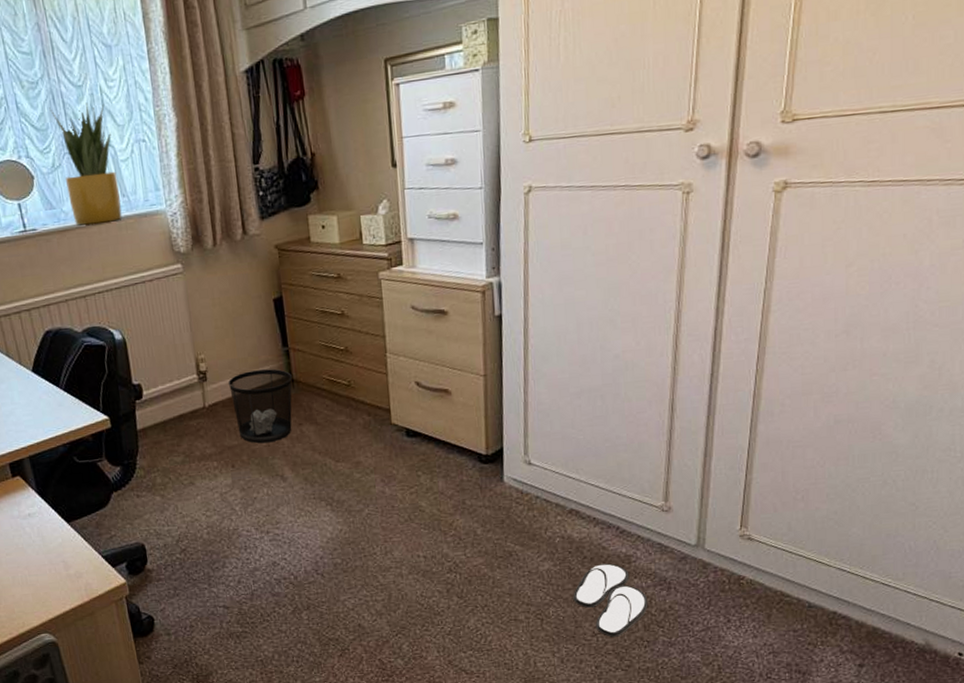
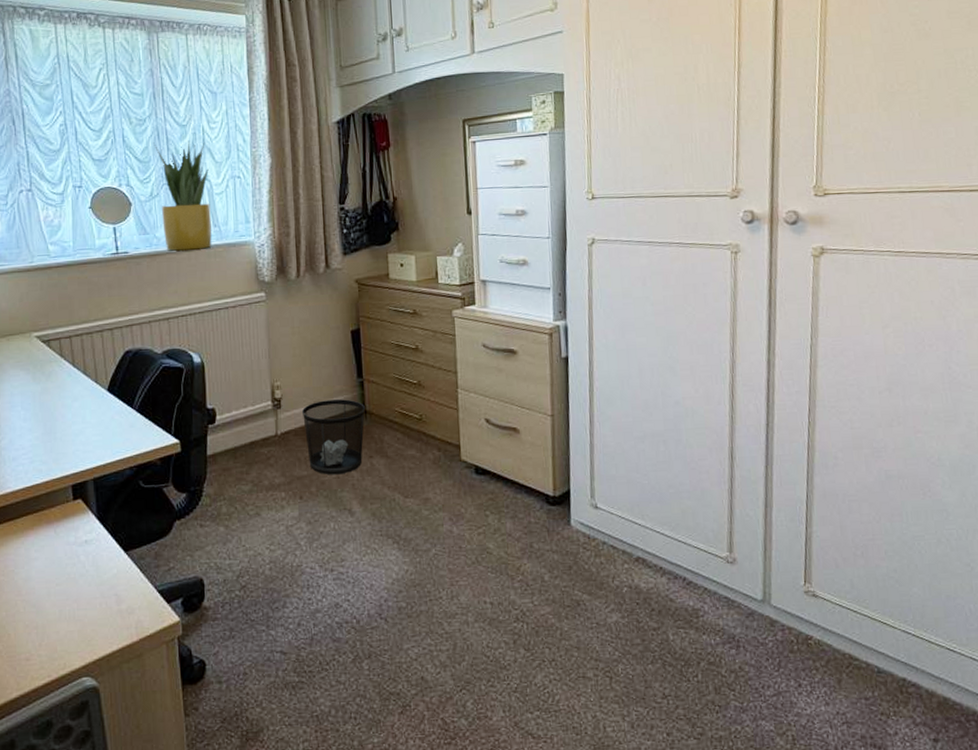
slippers: present [573,563,648,637] -> none [642,617,718,700]

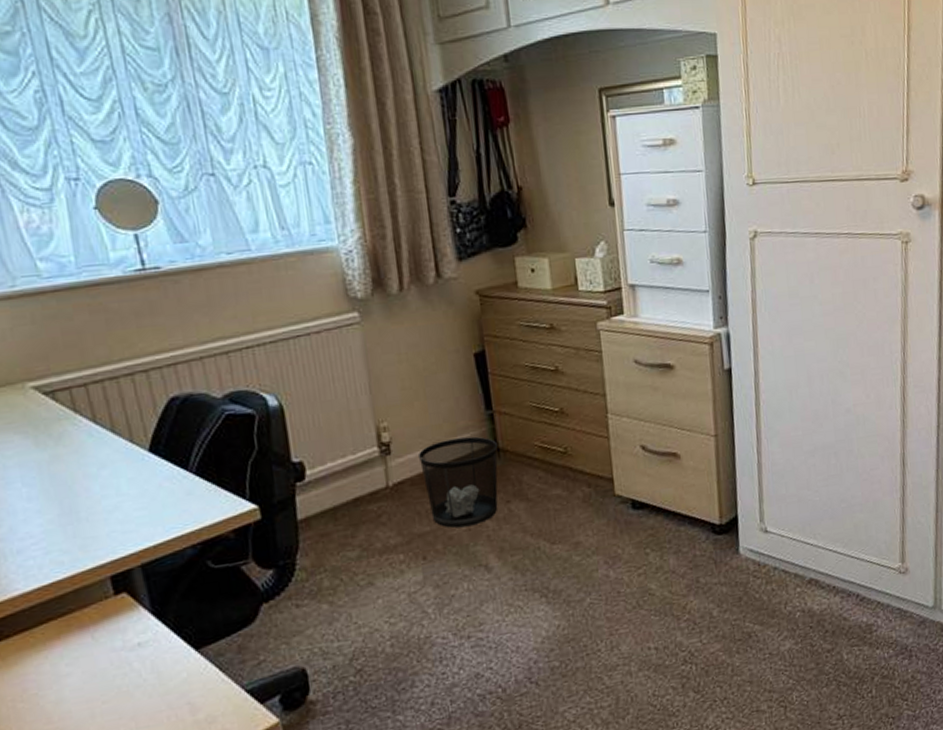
planter: present [153,140,212,251] -> none [182,114,281,264]

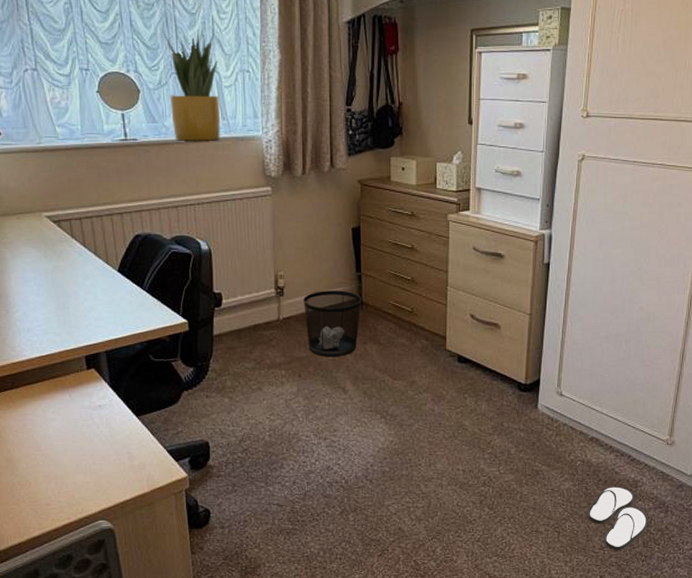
planter: none [182,114,281,264] -> present [162,29,220,141]
slippers: none [816,635,891,718] -> present [587,487,649,551]

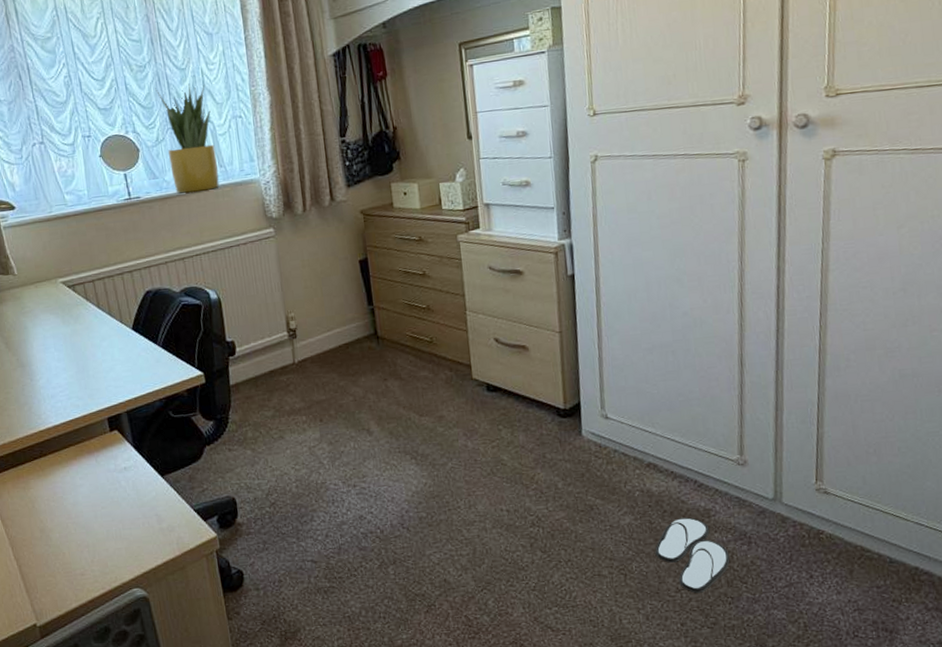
waste bin: present [304,291,361,357] -> none [317,326,378,398]

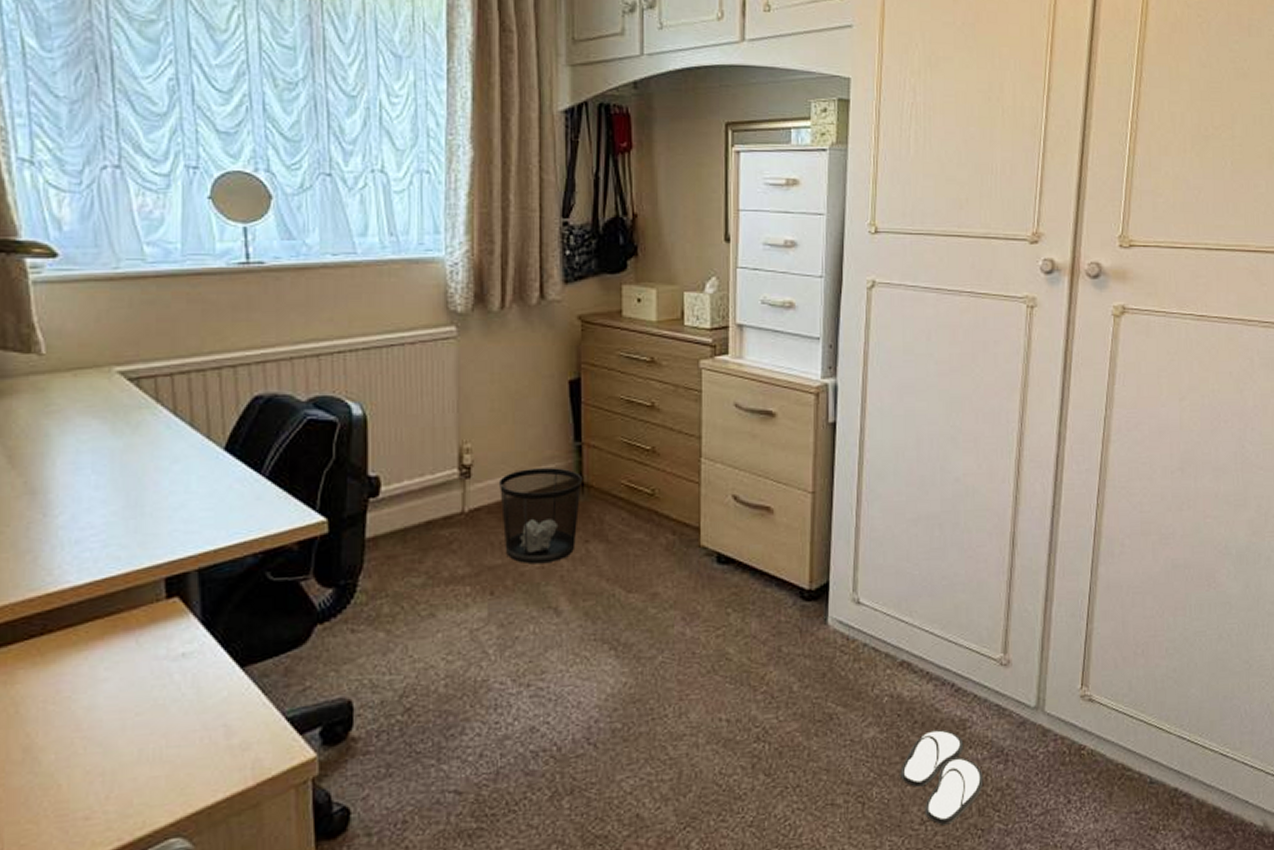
planter: present [155,83,219,194] -> none [308,115,386,264]
waste bin: none [317,326,378,398] -> present [500,468,582,564]

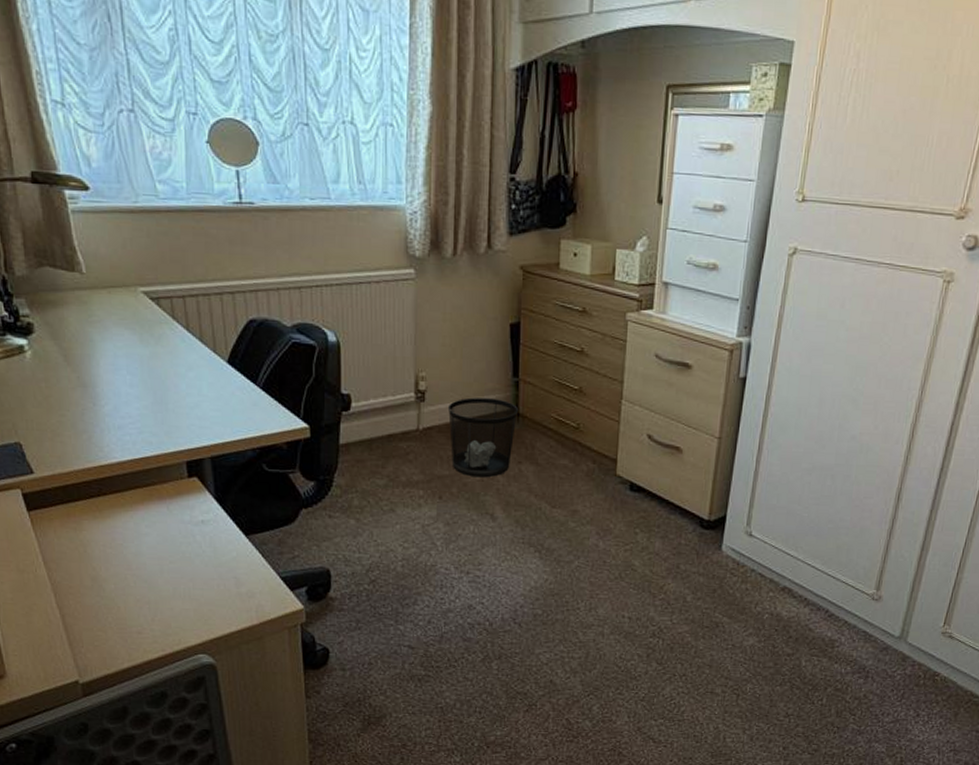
slippers: present [900,729,984,825] -> none [772,645,845,720]

